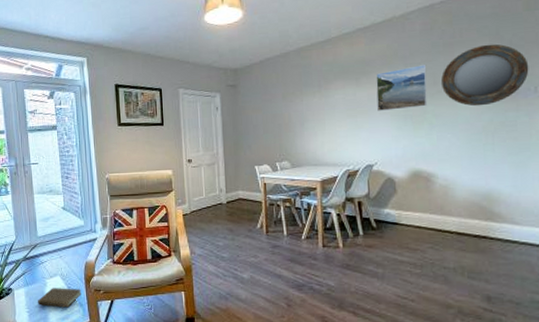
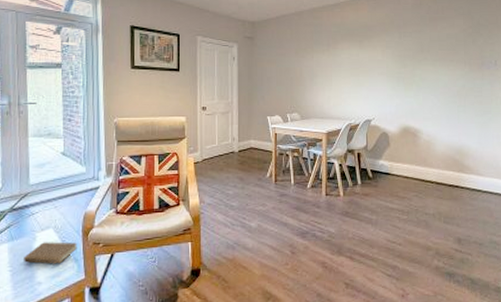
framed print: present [376,65,427,111] -> none [376,34,416,72]
home mirror: present [440,44,529,107] -> none [426,22,491,74]

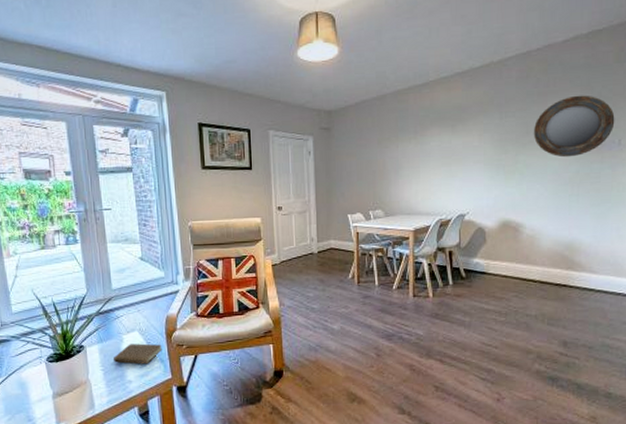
home mirror: none [426,22,491,74] -> present [533,95,615,158]

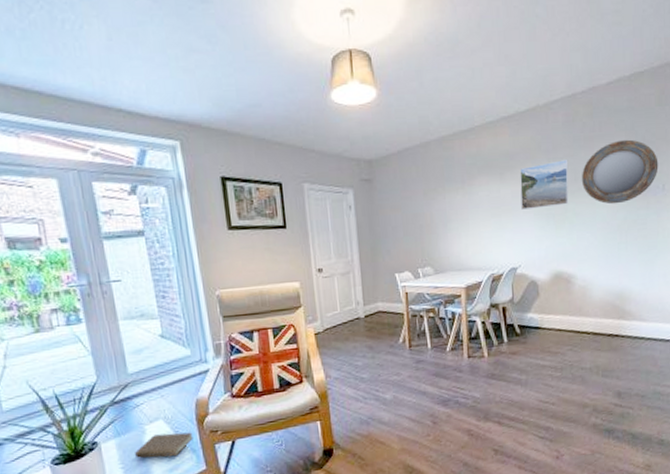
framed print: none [471,114,521,160] -> present [519,160,569,210]

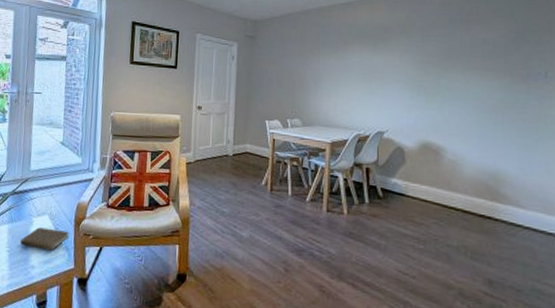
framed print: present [519,160,569,210] -> none [392,38,443,80]
home mirror: present [581,139,659,205] -> none [455,25,541,85]

